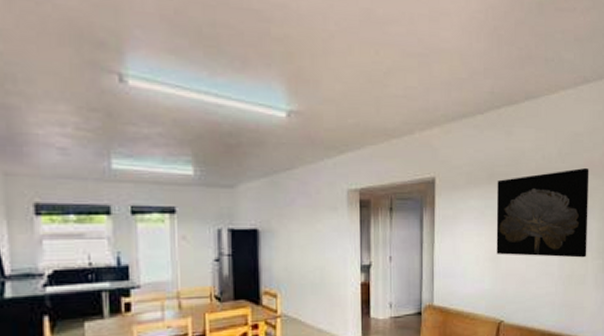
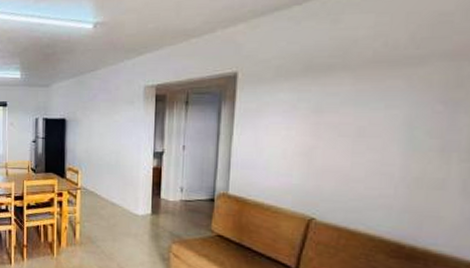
wall art: present [496,167,589,258] -> none [310,52,462,159]

